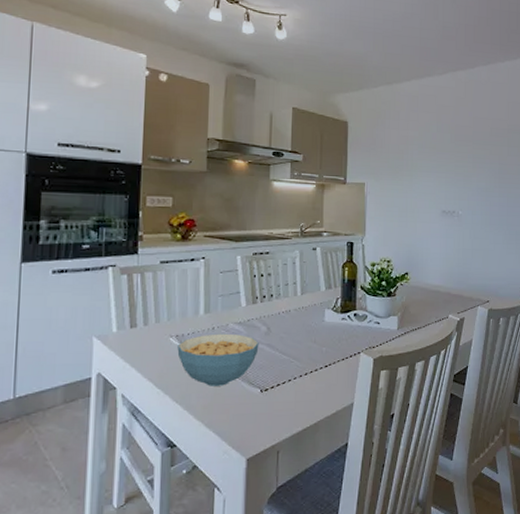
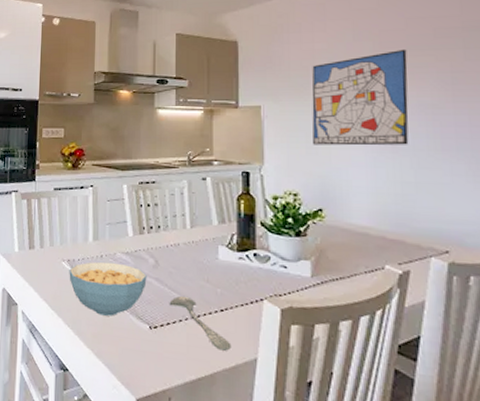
spoon: none [280,357,333,401] -> present [169,295,232,351]
wall art: none [404,142,472,220] -> present [312,49,409,146]

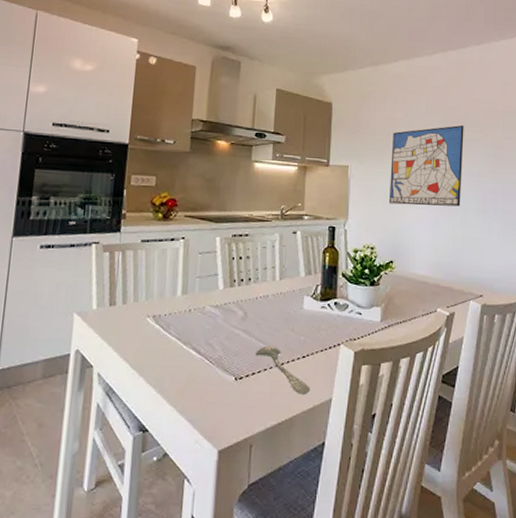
cereal bowl: present [69,261,147,317] -> none [153,316,235,371]

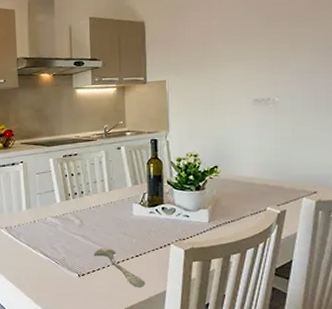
wall art: present [389,125,464,207] -> none [209,21,289,112]

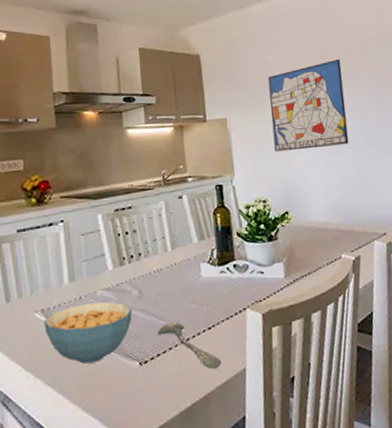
cereal bowl: none [7,226,74,270] -> present [44,302,132,364]
wall art: none [209,21,289,112] -> present [267,58,349,152]

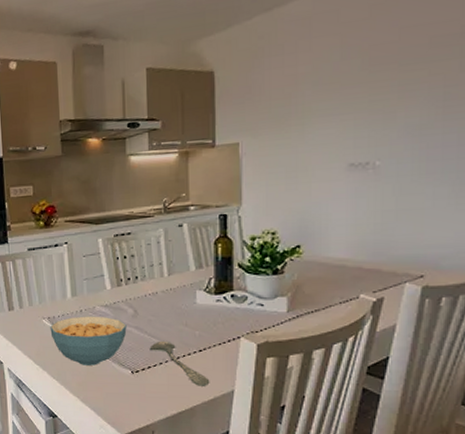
wall art: present [267,58,349,152] -> none [293,64,398,180]

